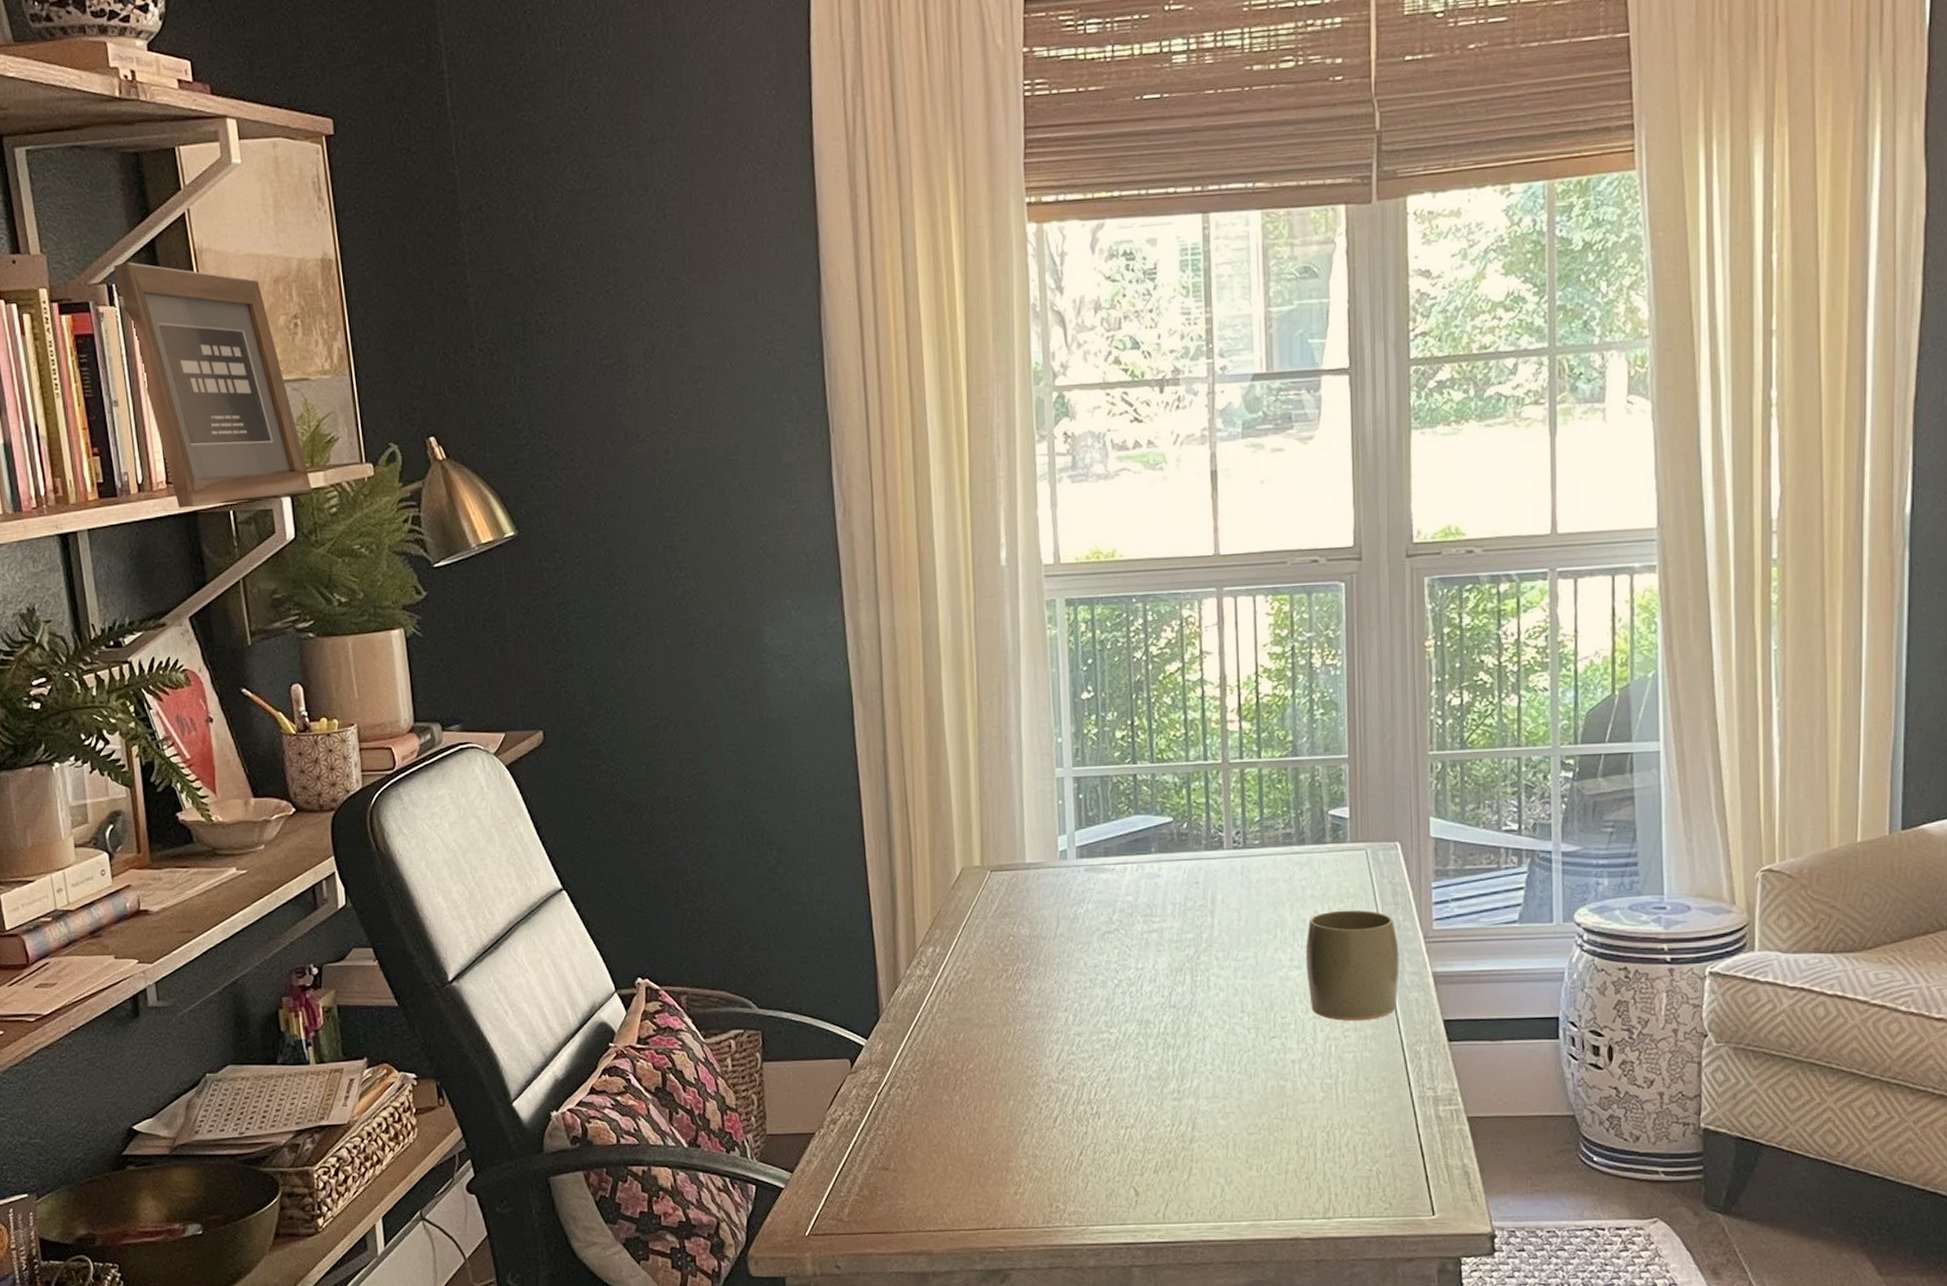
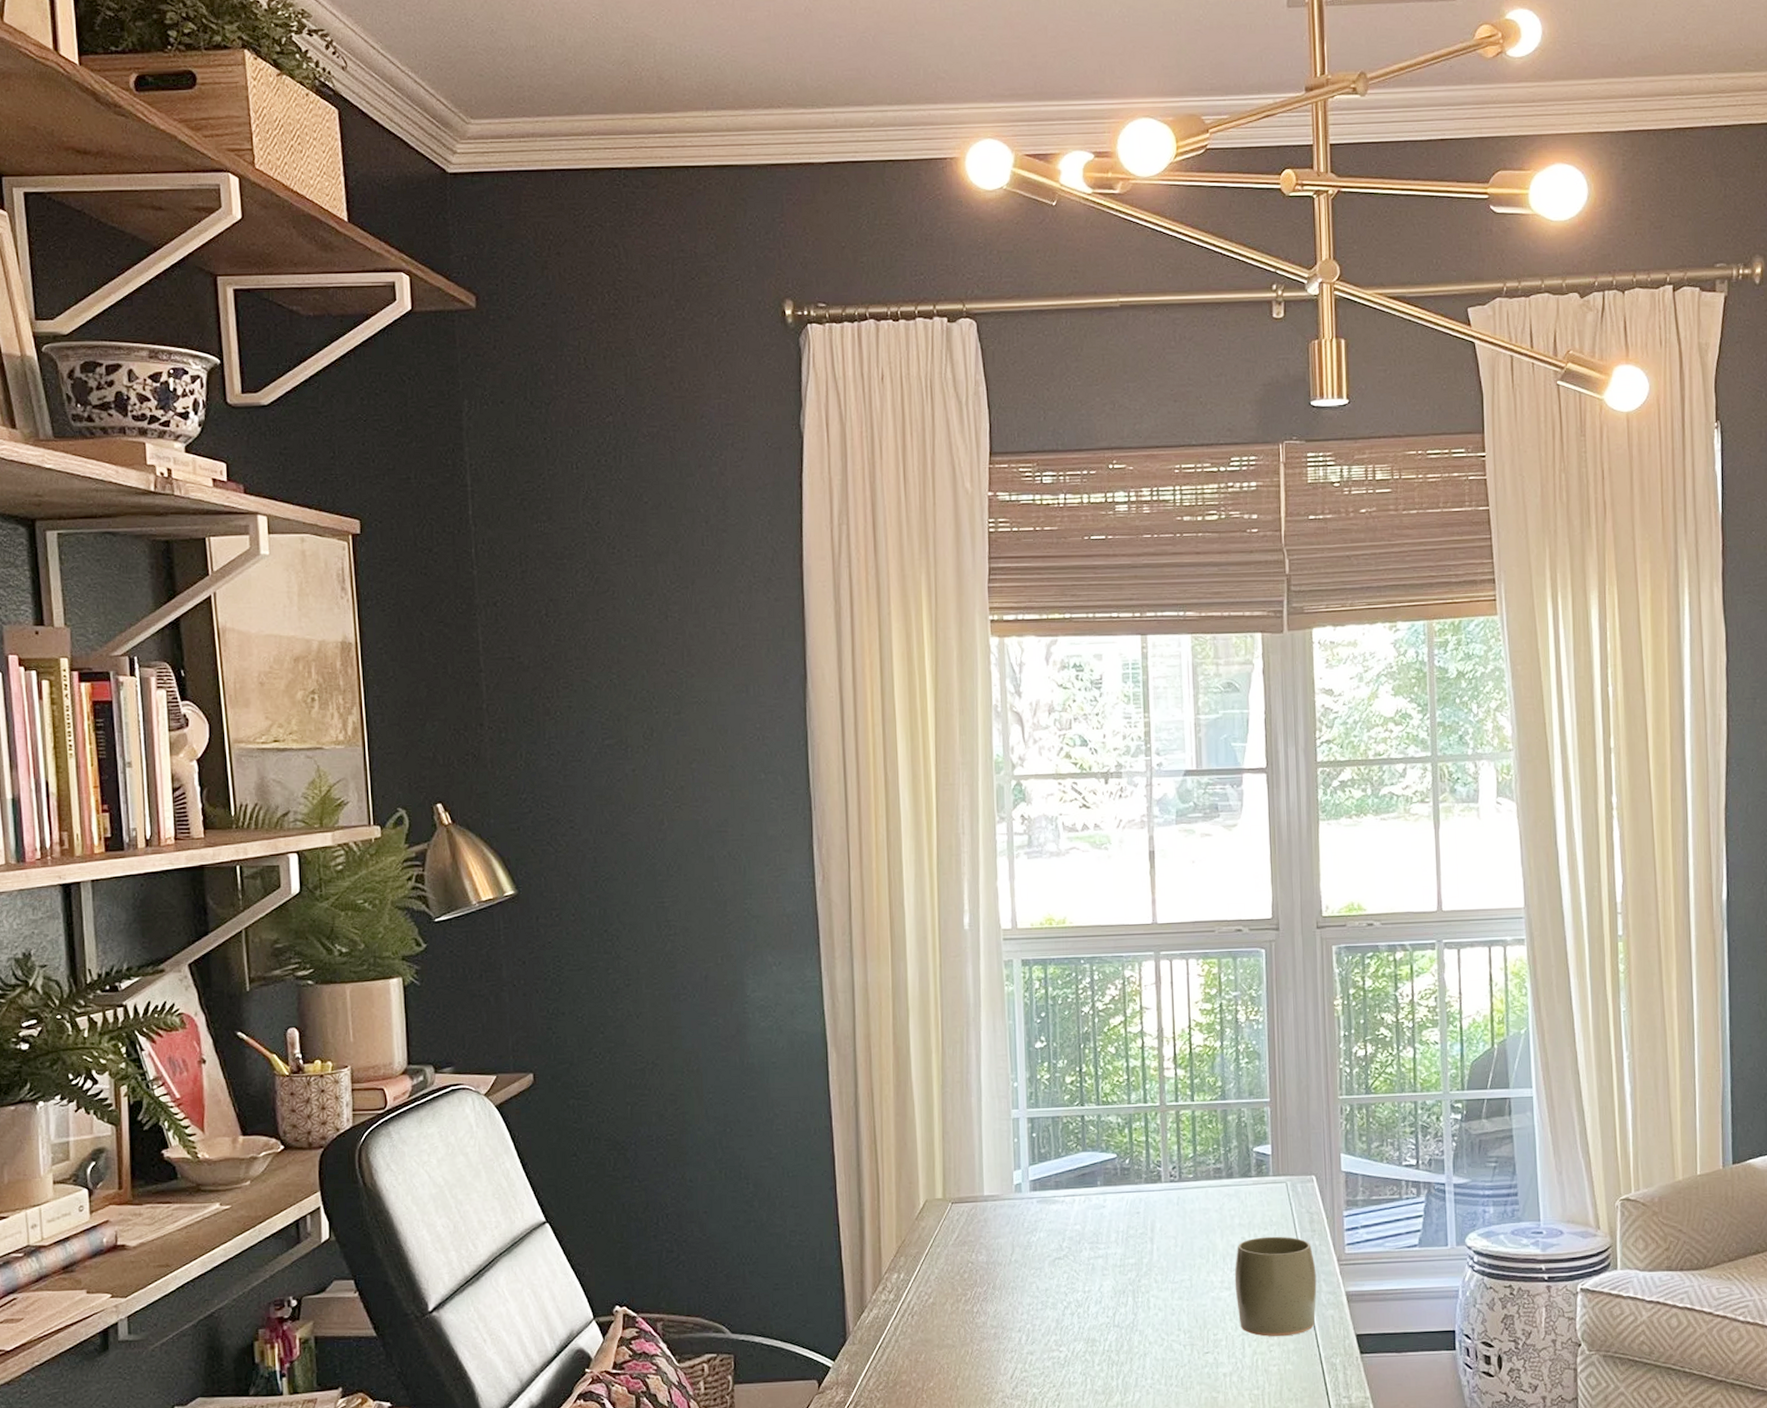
picture frame: present [114,262,313,509] -> none [137,637,321,863]

